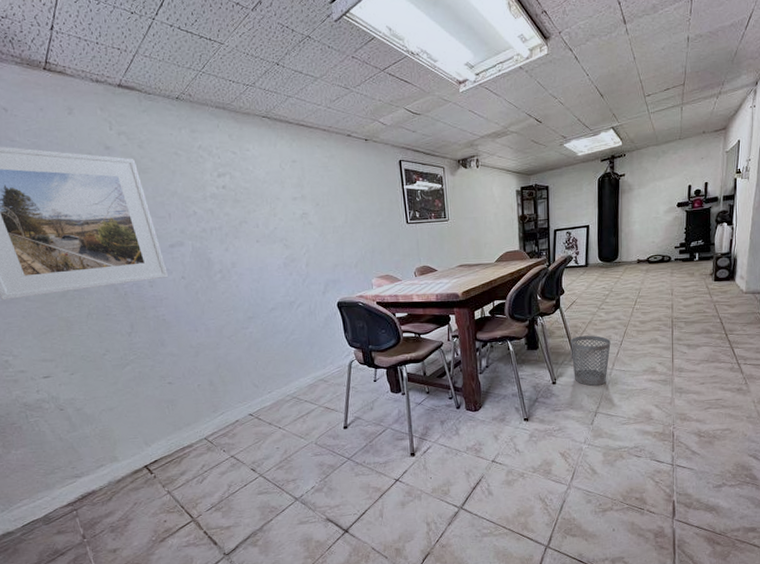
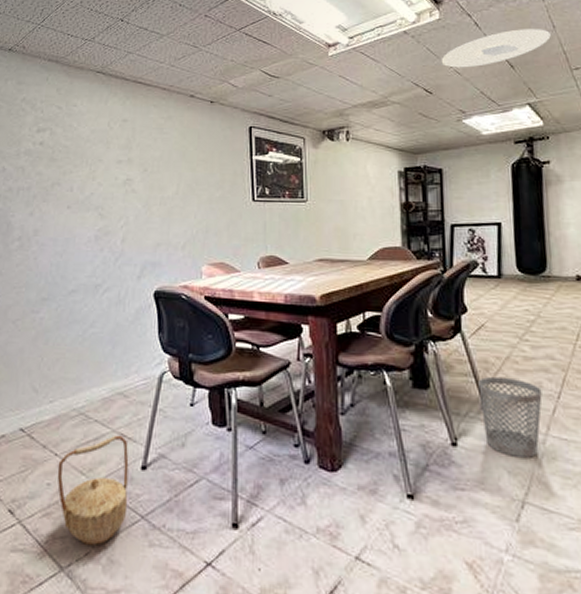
basket: none [282,408,337,482] -> present [57,435,129,546]
ceiling light: none [548,60,632,99] -> present [441,29,551,68]

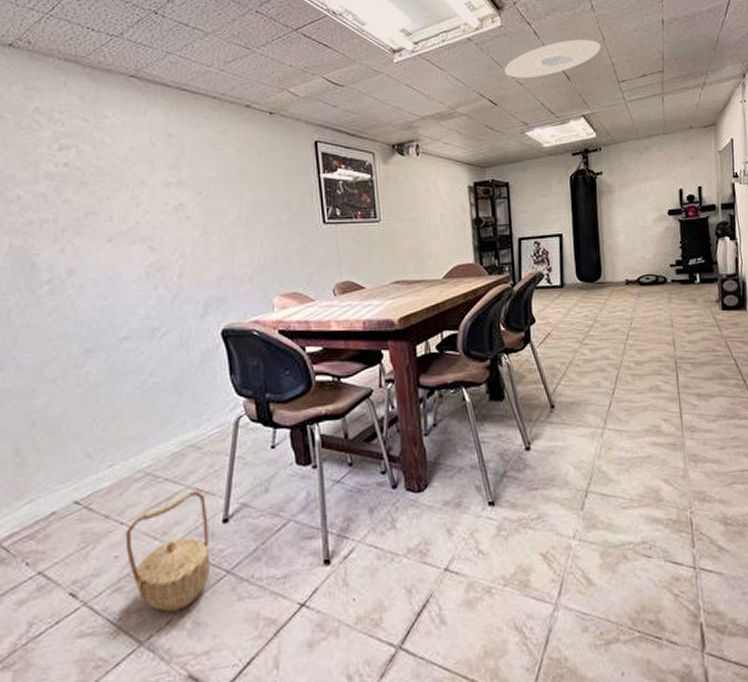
wastebasket: present [478,376,543,458] -> none [546,380,600,453]

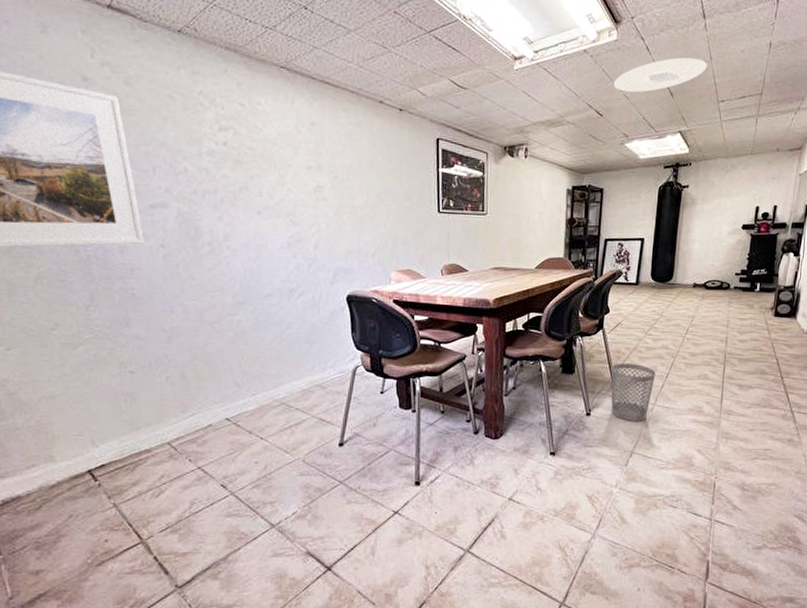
basket: present [125,490,211,613] -> none [263,420,328,506]
wastebasket: none [546,380,600,453] -> present [610,363,656,421]

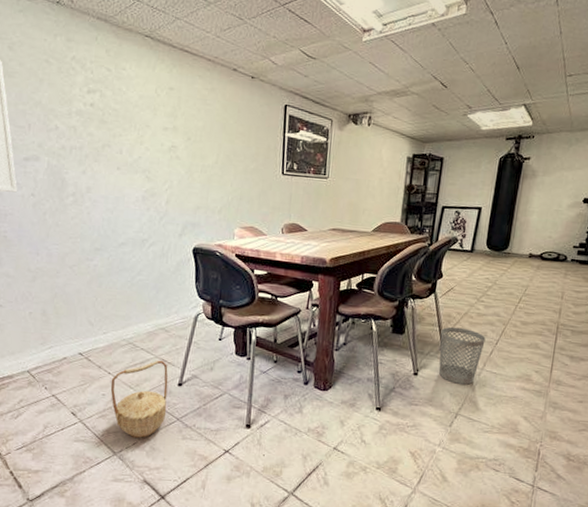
basket: none [263,420,328,506] -> present [110,360,168,438]
ceiling light: present [613,57,707,93] -> none [459,31,557,66]

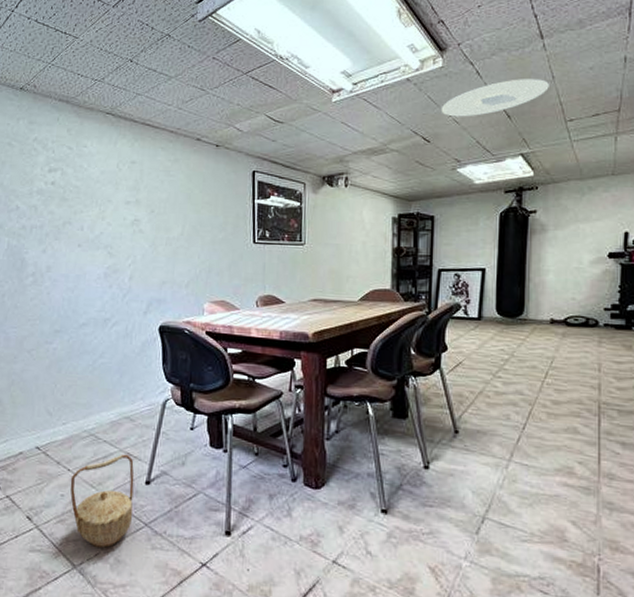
wastebasket: present [438,326,486,385] -> none [452,408,509,480]
ceiling light: none [459,31,557,66] -> present [441,79,549,117]

